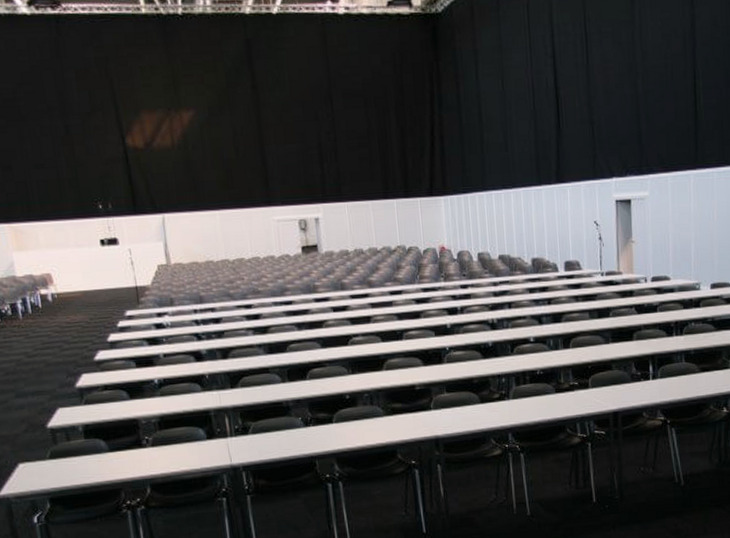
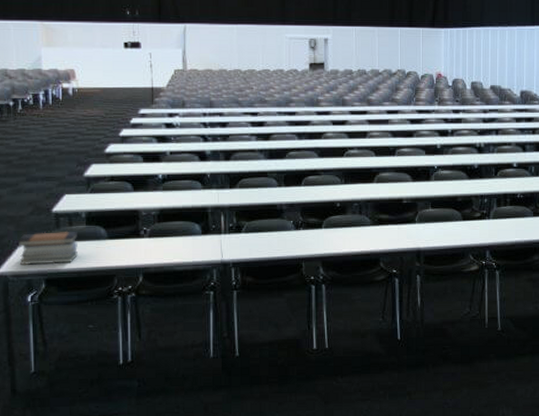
book stack: none [15,446,80,485] -> present [17,231,78,265]

